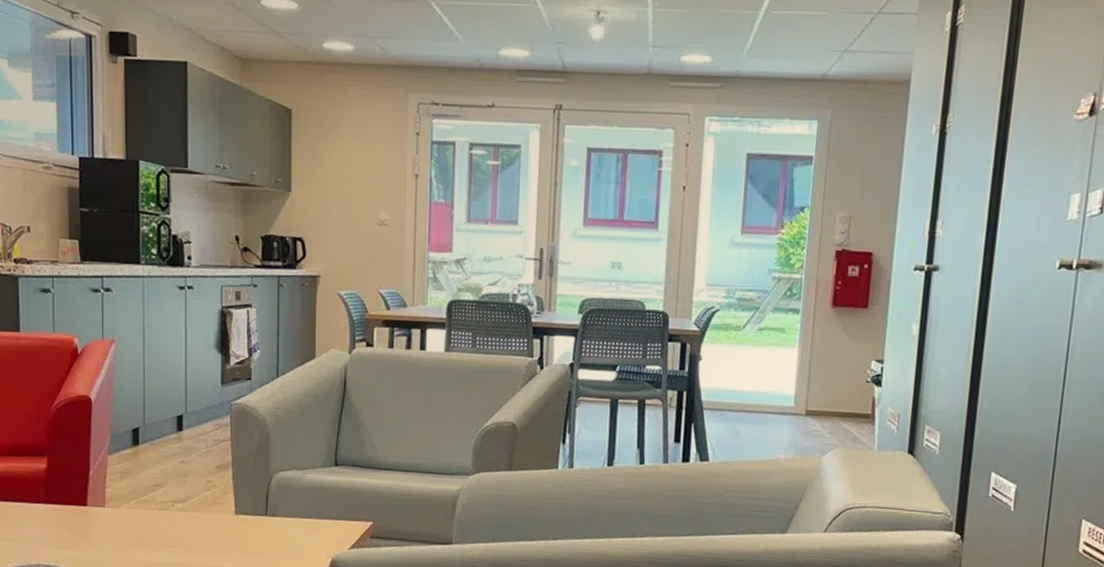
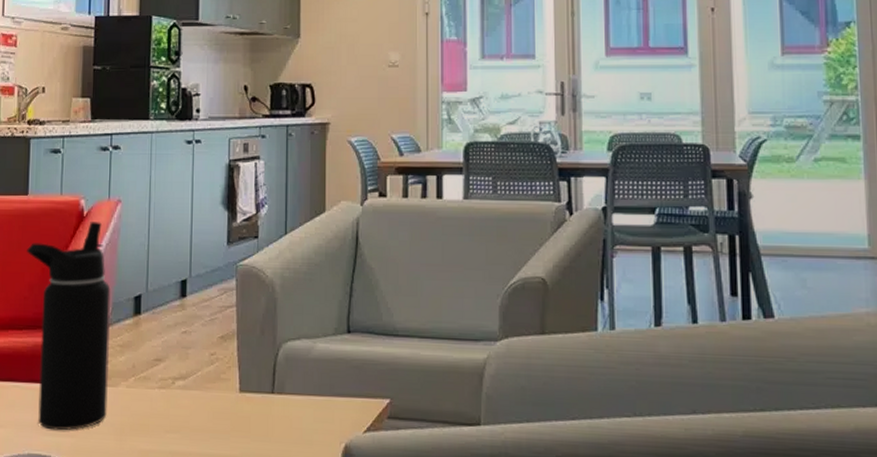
water bottle: none [22,359,110,545] -> present [27,222,111,431]

